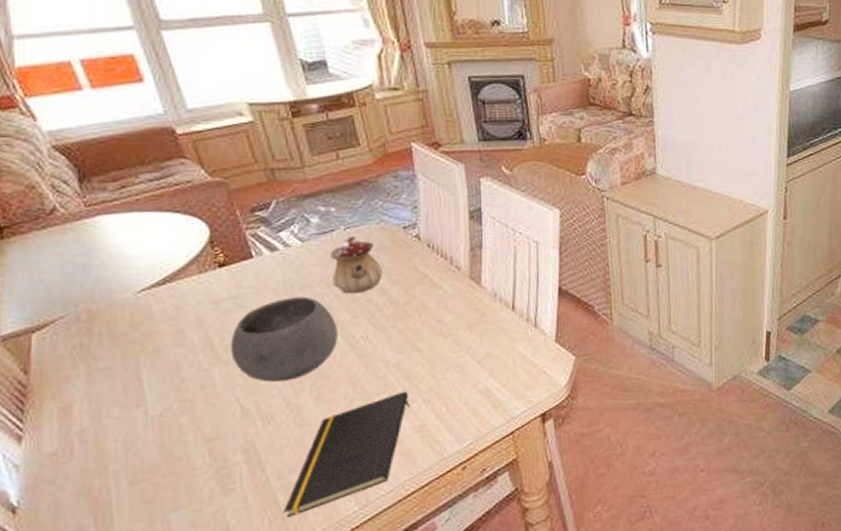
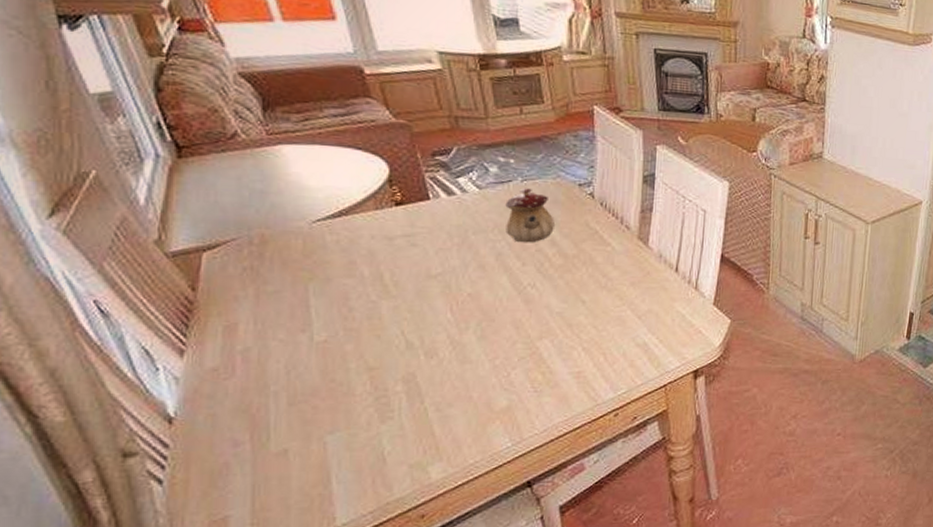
bowl: present [231,296,338,382] -> none [400,240,507,319]
notepad: present [283,391,410,519] -> none [438,338,570,449]

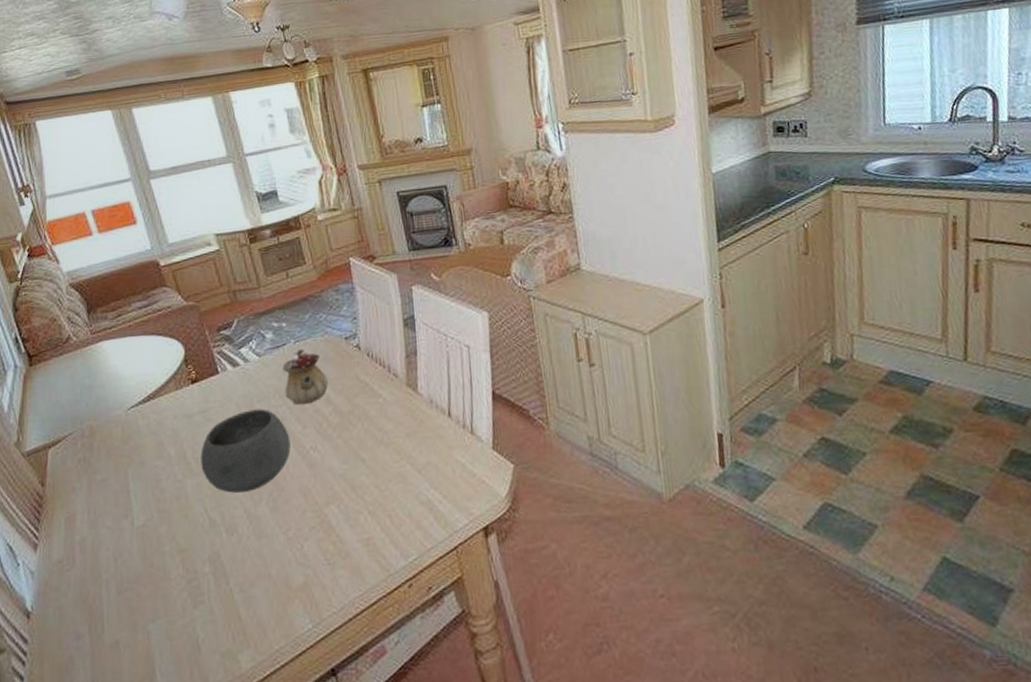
bowl: none [400,240,507,319] -> present [201,409,291,493]

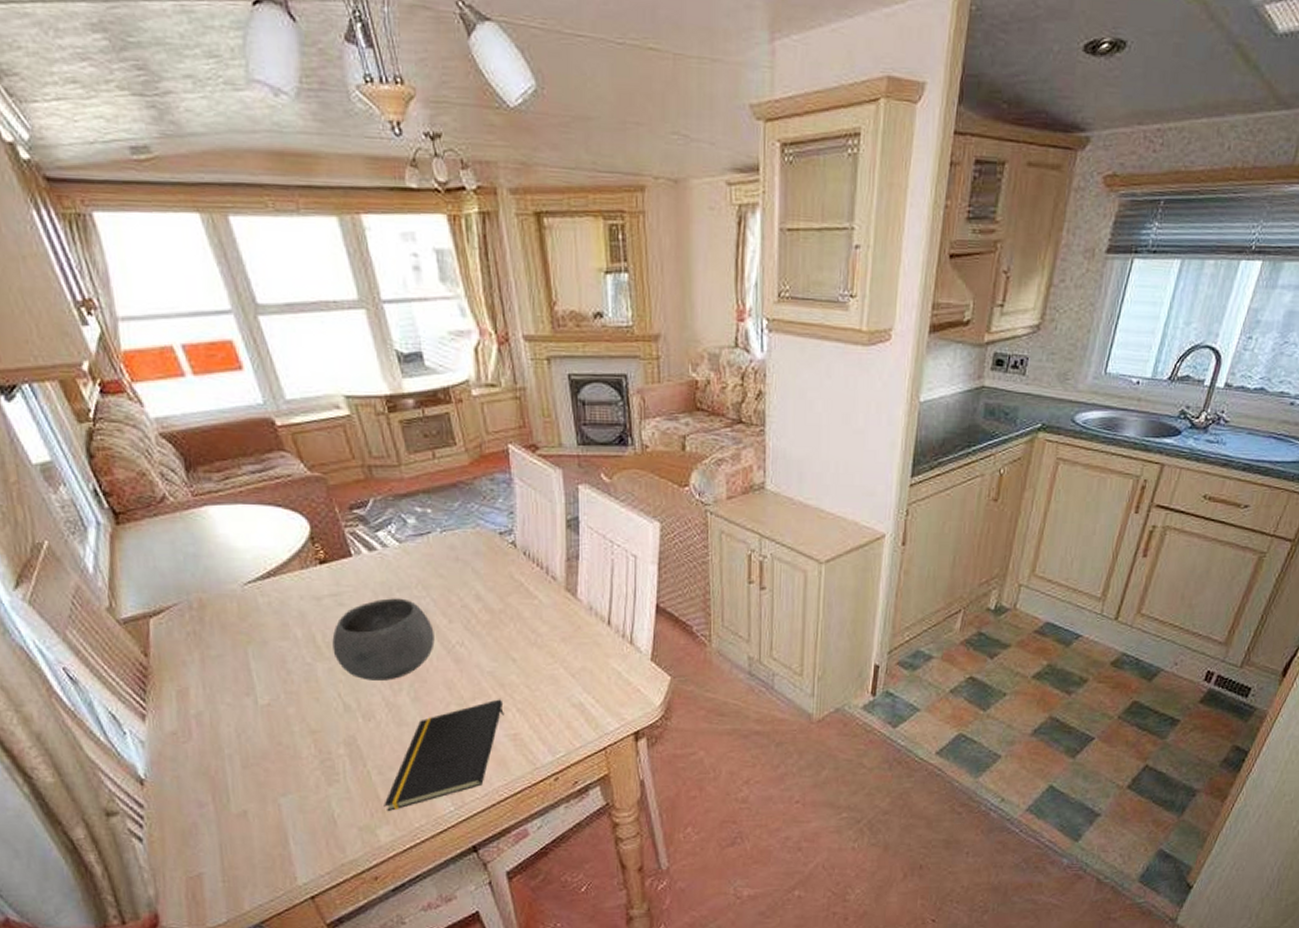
notepad: none [245,502,356,634] -> present [384,699,504,812]
teapot: present [282,349,329,405] -> none [426,540,479,599]

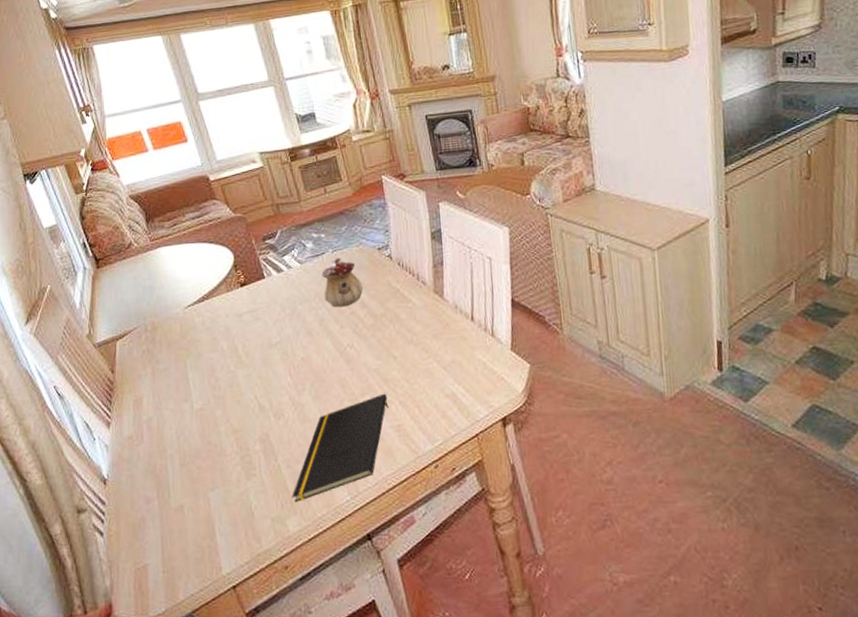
bowl: present [332,598,435,680] -> none [250,310,330,383]
teapot: none [426,540,479,599] -> present [322,258,364,308]

